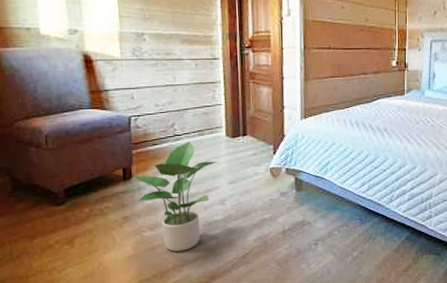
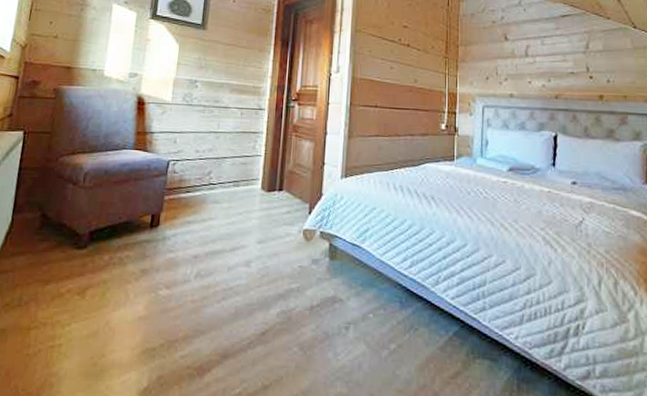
potted plant: present [132,141,217,252] -> none [159,192,249,318]

